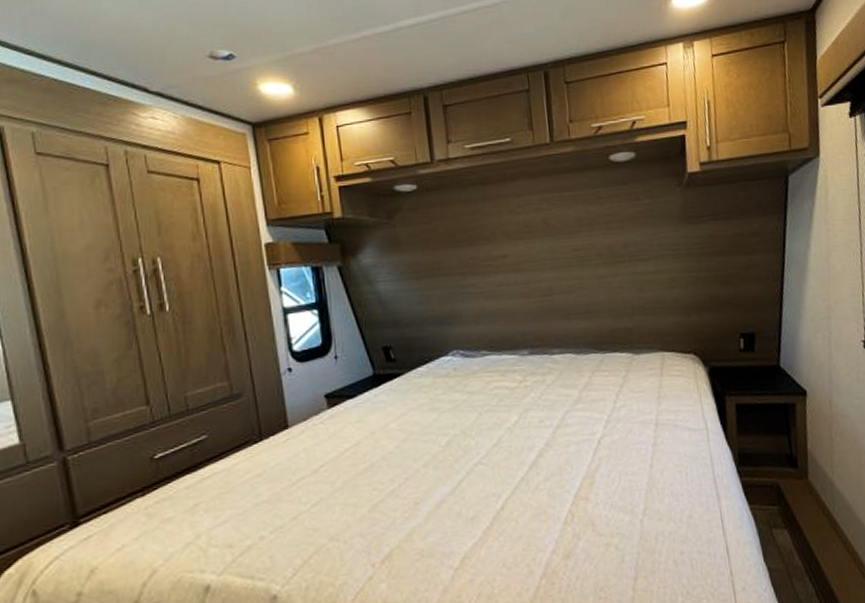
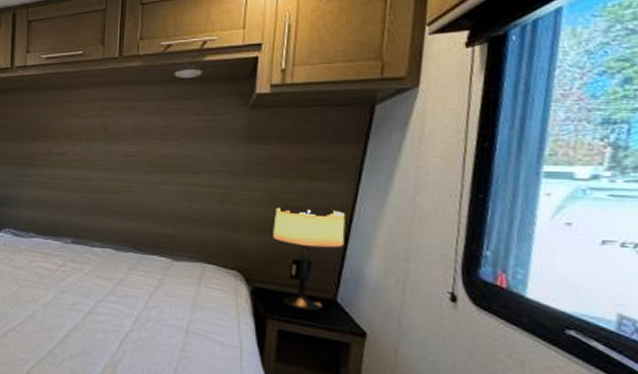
table lamp: none [719,280,780,381] -> present [273,207,345,312]

